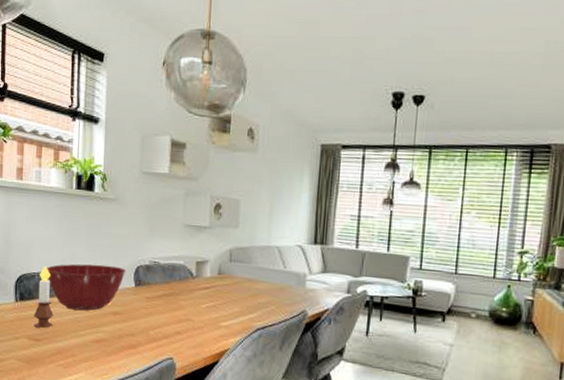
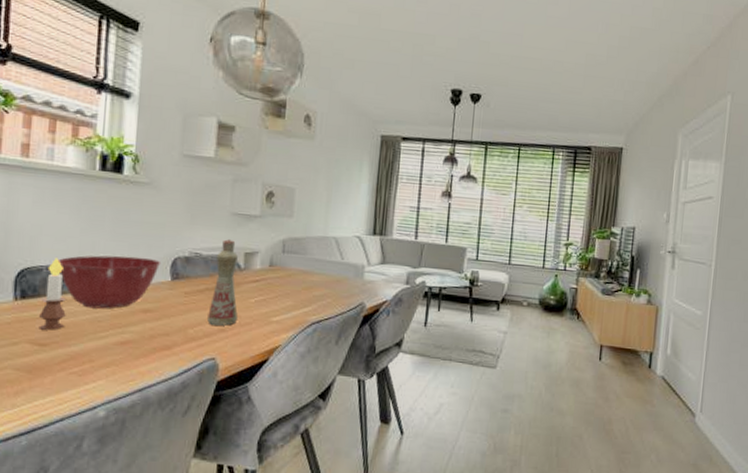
bottle: none [166,248,192,329] -> present [207,238,239,326]

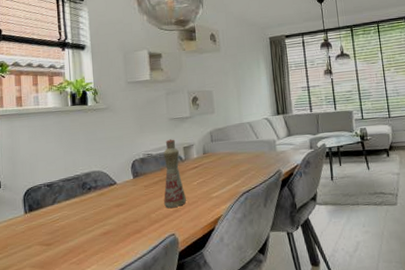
candle: present [39,258,67,330] -> none [43,176,63,233]
mixing bowl: present [57,255,161,309] -> none [51,164,124,211]

